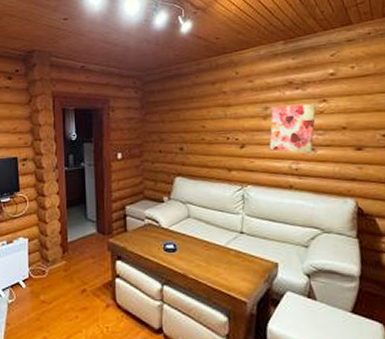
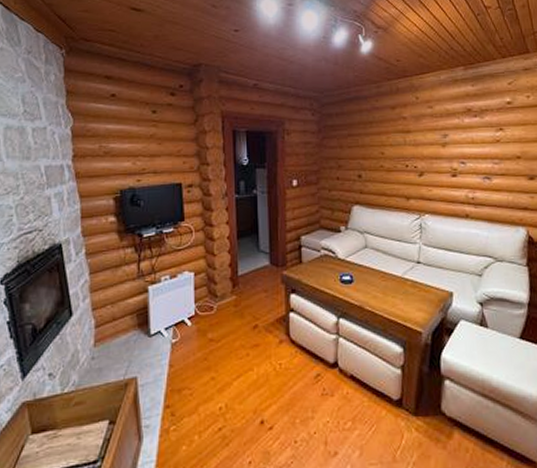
wall art: present [269,104,317,153] -> none [447,133,494,182]

